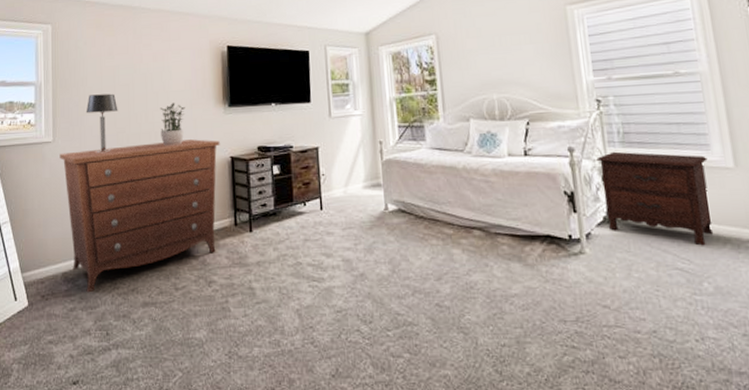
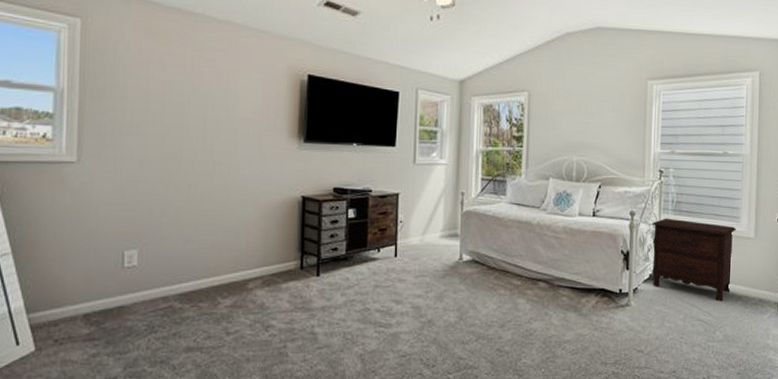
dresser: present [59,139,220,293] -> none [86,174,291,337]
table lamp: present [86,93,118,153] -> none [124,111,168,180]
potted plant: present [160,103,185,146] -> none [220,131,253,179]

